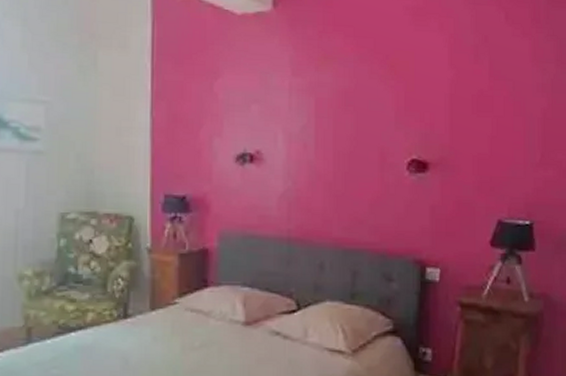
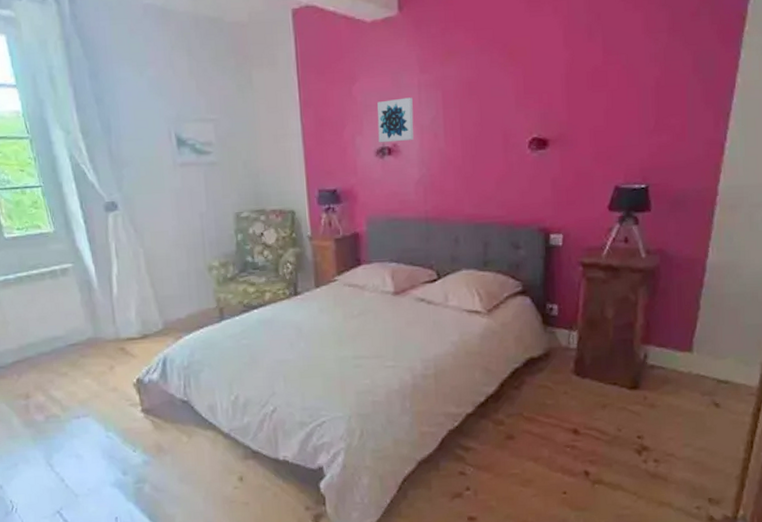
wall art: none [240,100,282,149] -> present [377,97,414,143]

